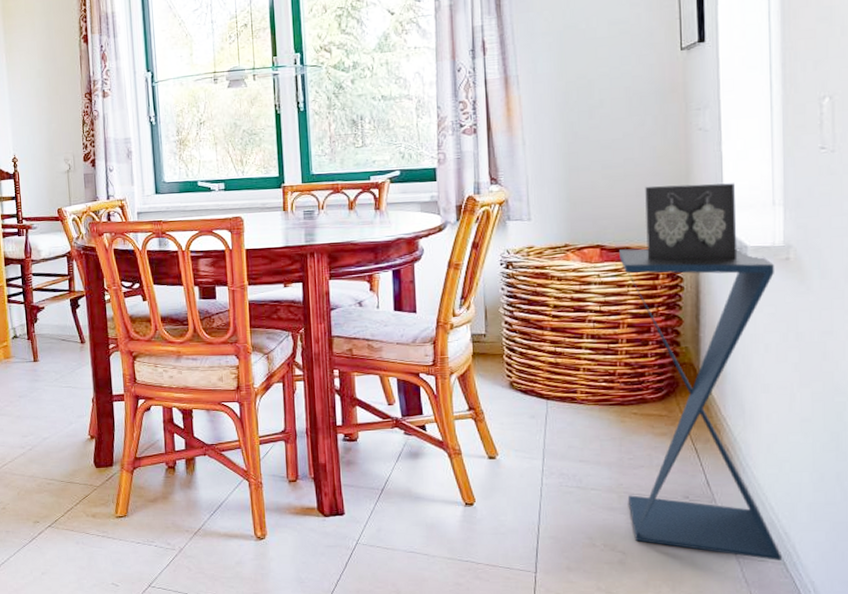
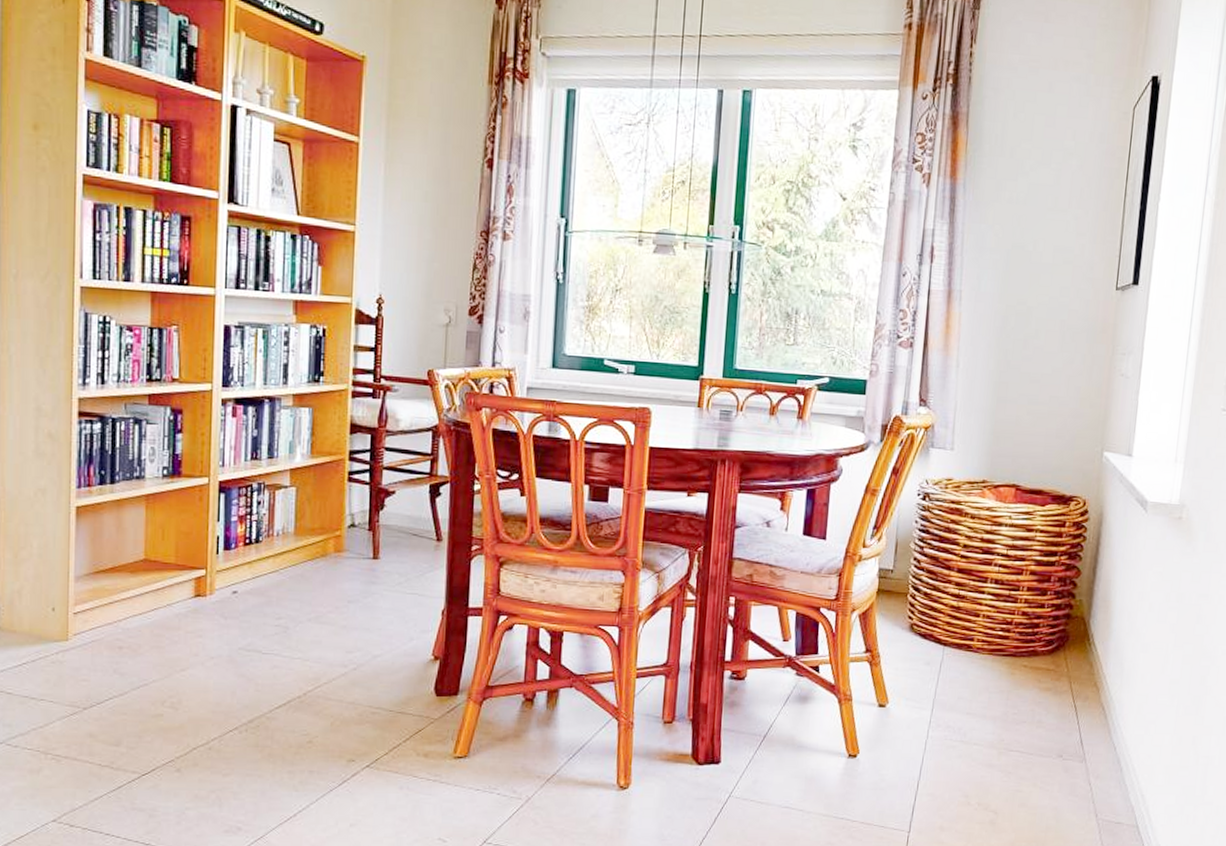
pedestal table: present [619,183,782,562] -> none [1007,427,1168,824]

